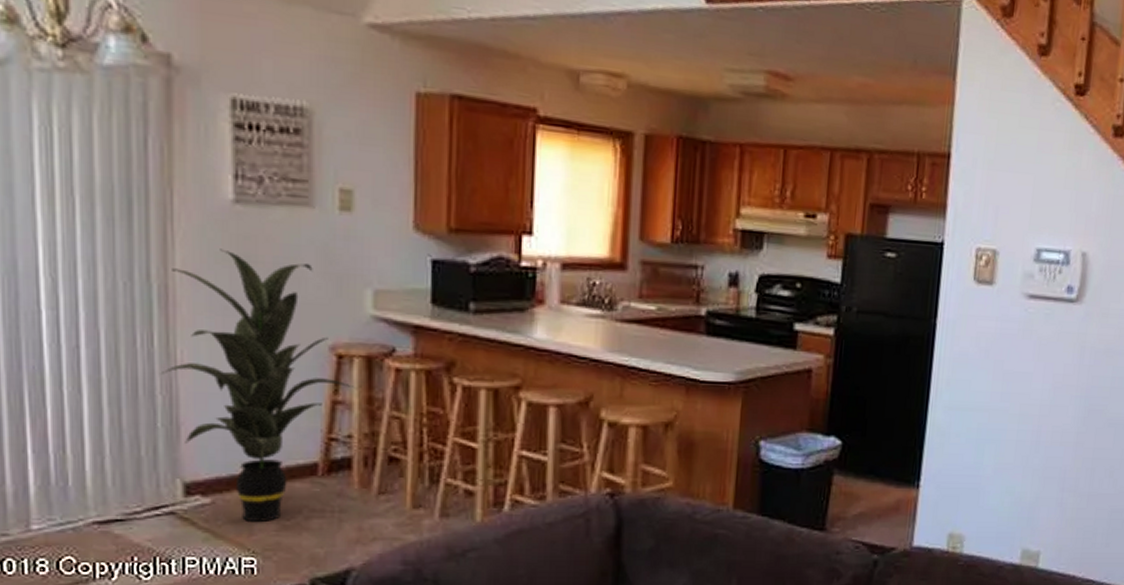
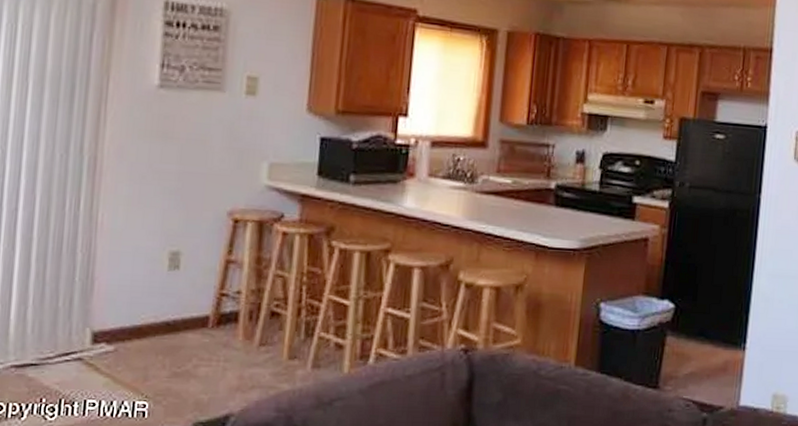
indoor plant: present [162,248,353,521] -> none [84,126,245,369]

